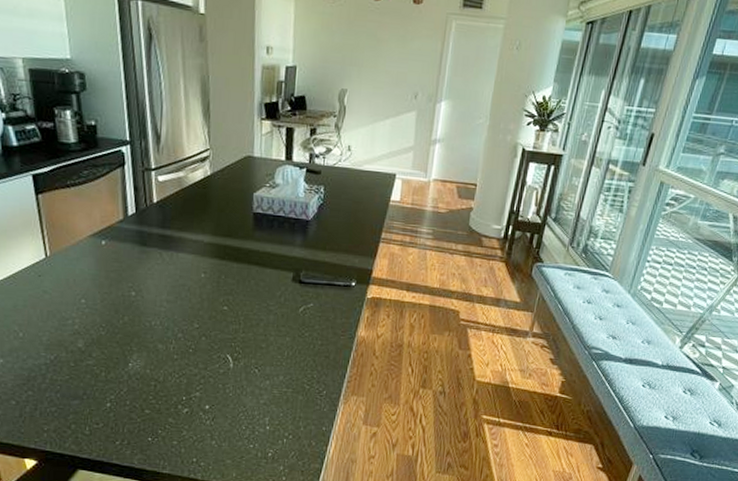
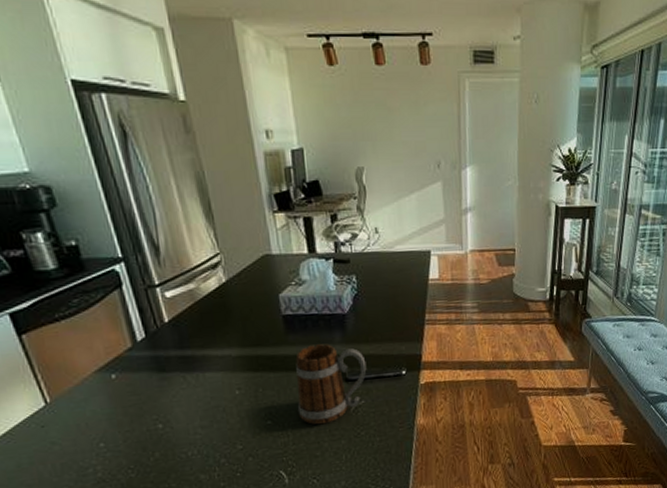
mug: none [252,244,321,319] -> present [295,344,367,425]

